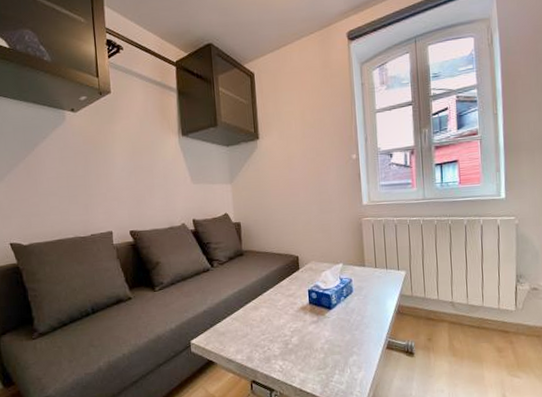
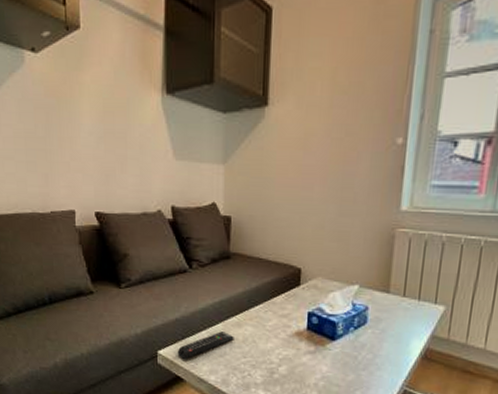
remote control: none [207,315,253,344] -> present [177,331,234,359]

